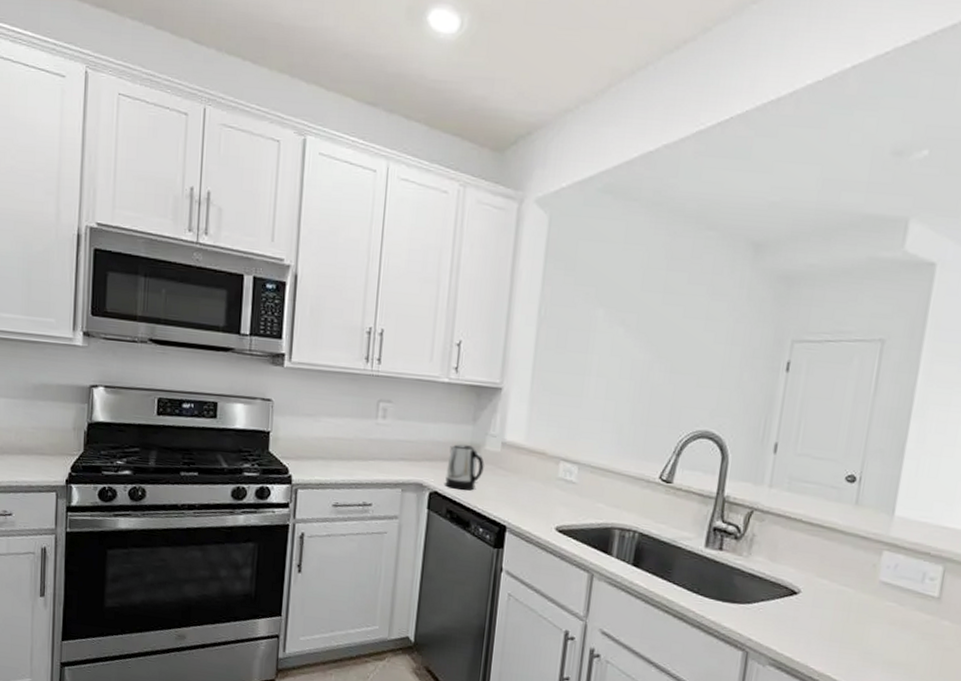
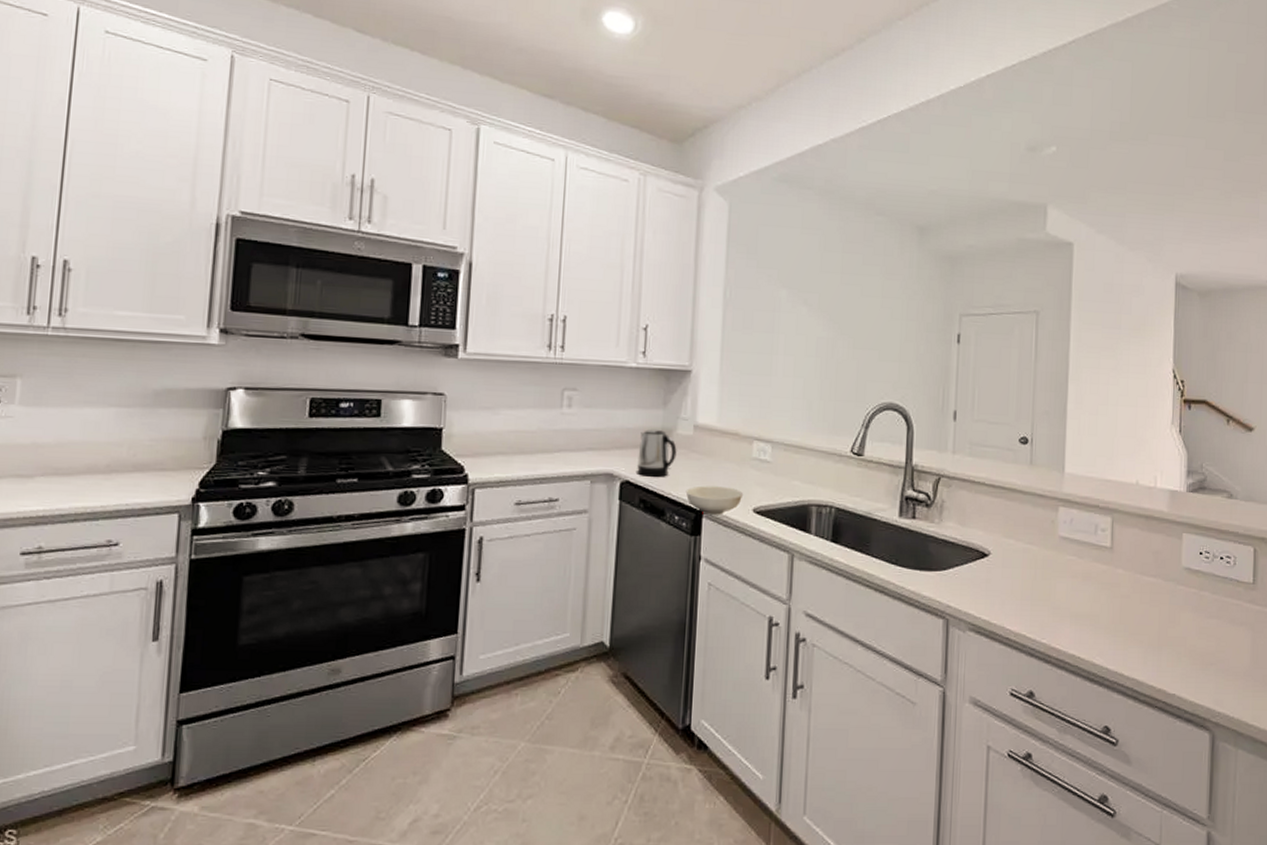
bowl: none [490,501,547,531] -> present [685,486,744,515]

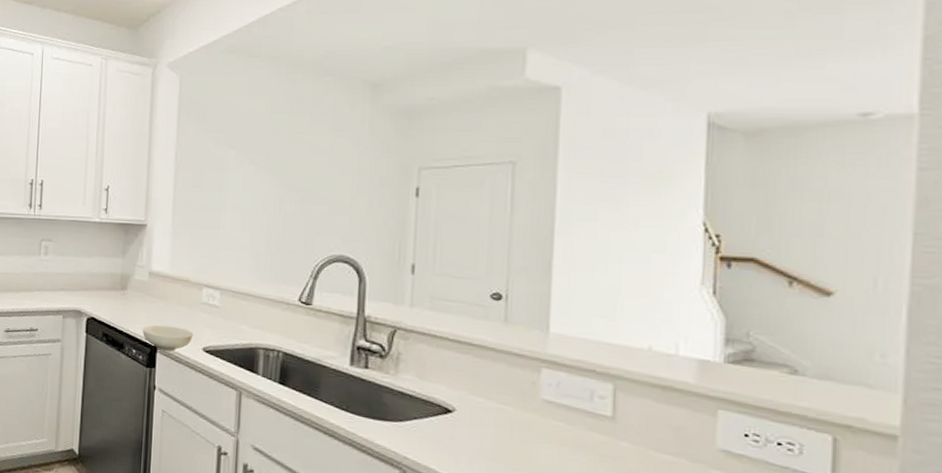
kettle: present [637,429,677,478] -> none [100,274,134,316]

